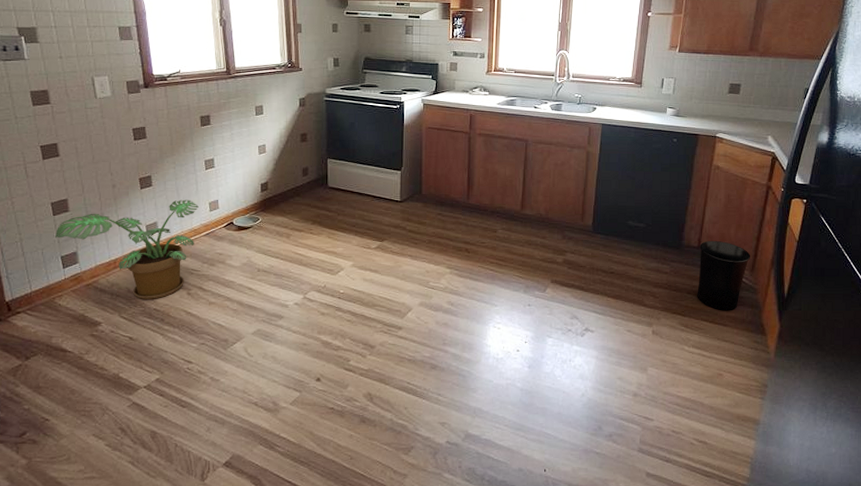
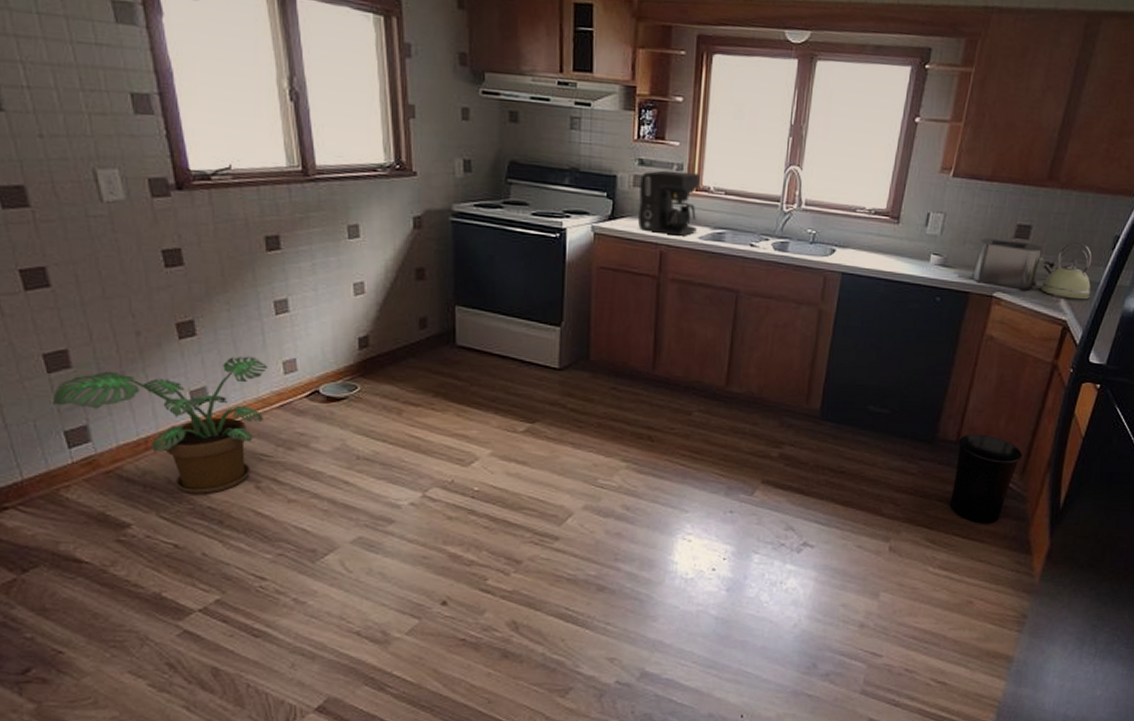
coffee maker: none [454,58,496,104] -> present [638,170,700,237]
toaster: none [698,94,752,132] -> present [971,237,1044,292]
kettle: none [752,94,791,137] -> present [1040,241,1093,300]

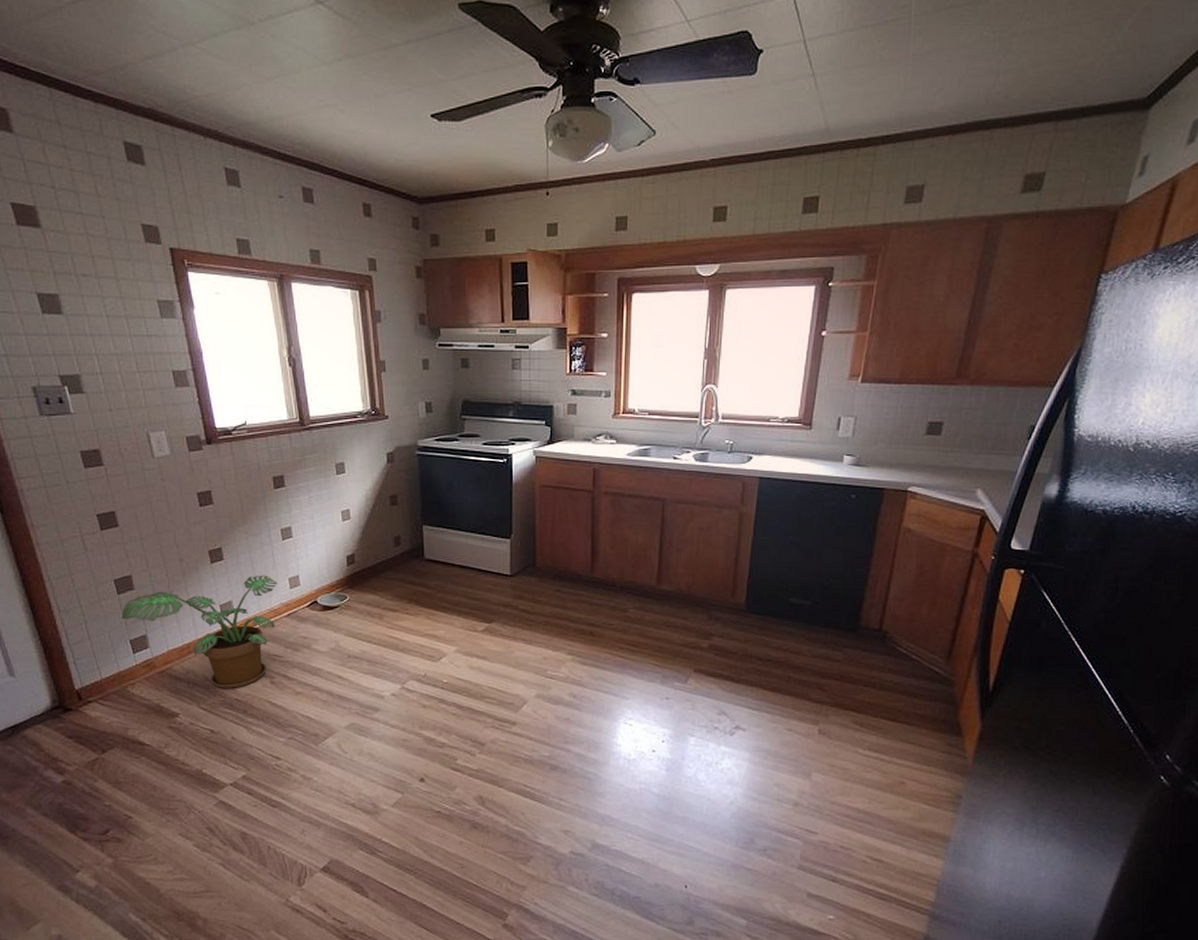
coffee maker: present [638,170,700,237] -> none [573,397,625,455]
waste bin: present [949,433,1023,523] -> none [876,621,948,706]
toaster: present [971,237,1044,292] -> none [885,436,957,485]
kettle: present [1040,241,1093,300] -> none [955,434,1009,489]

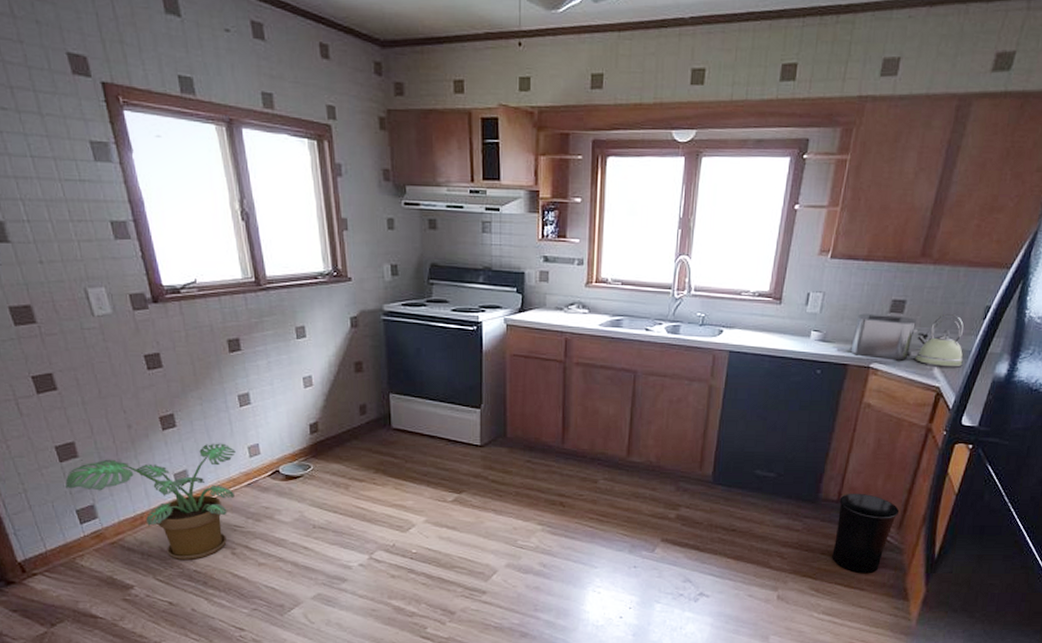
waste bin: none [876,621,948,706] -> present [832,493,900,573]
toaster: none [885,436,957,485] -> present [849,313,918,362]
kettle: none [955,434,1009,489] -> present [914,313,965,367]

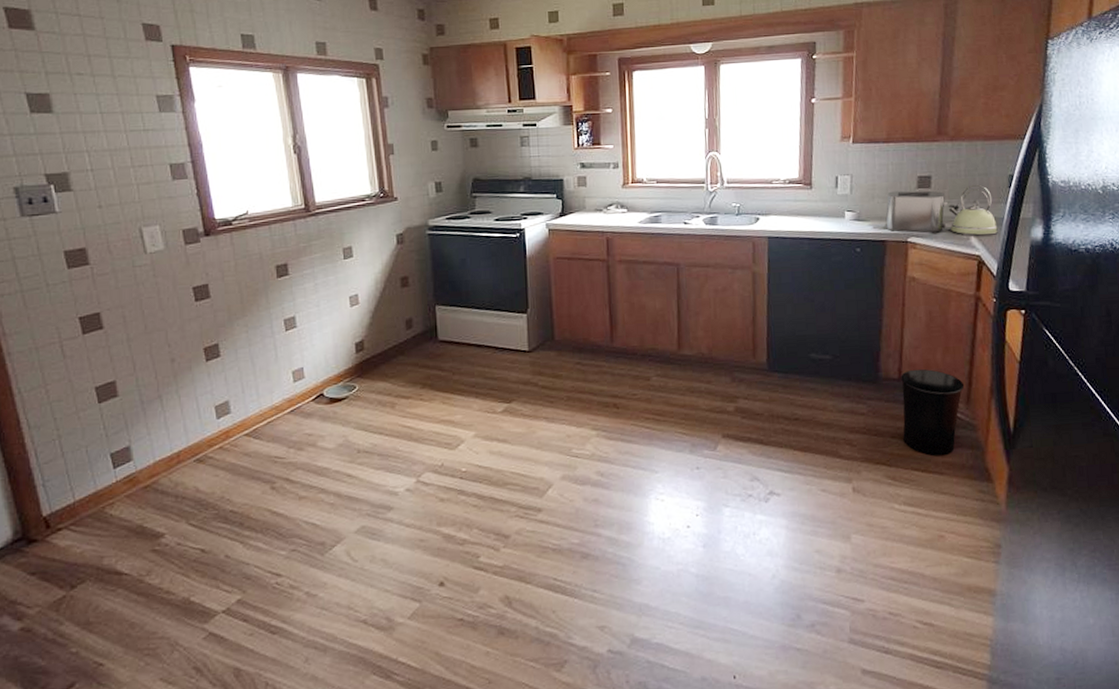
potted plant: present [65,443,236,561] -> none [102,369,279,501]

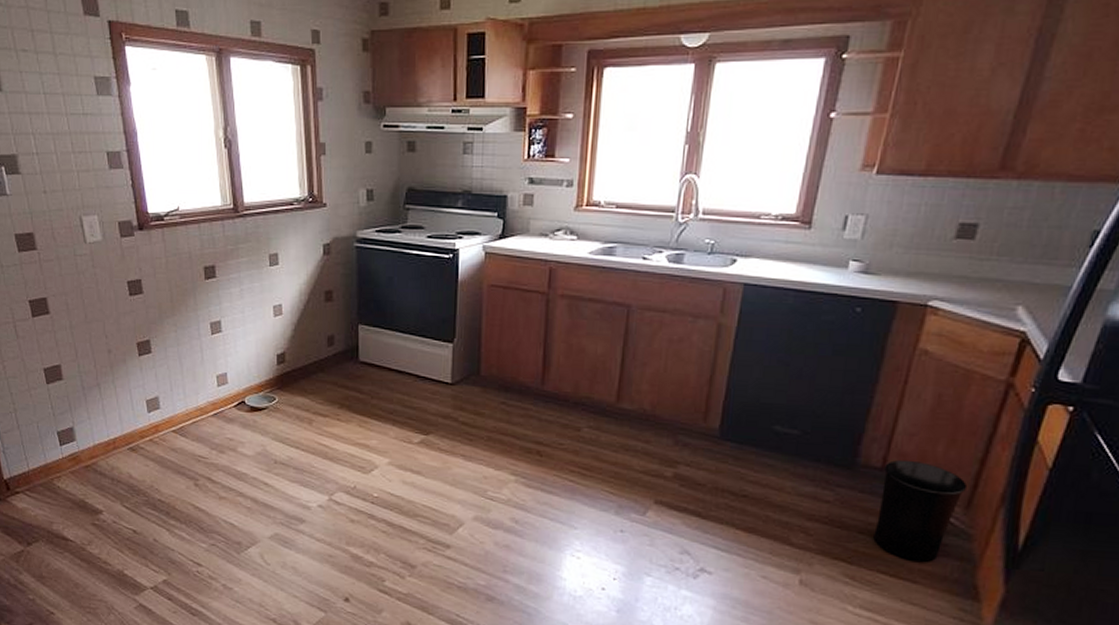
toaster: present [885,190,948,234] -> none [900,240,995,300]
kettle: present [948,184,998,236] -> none [990,239,1062,308]

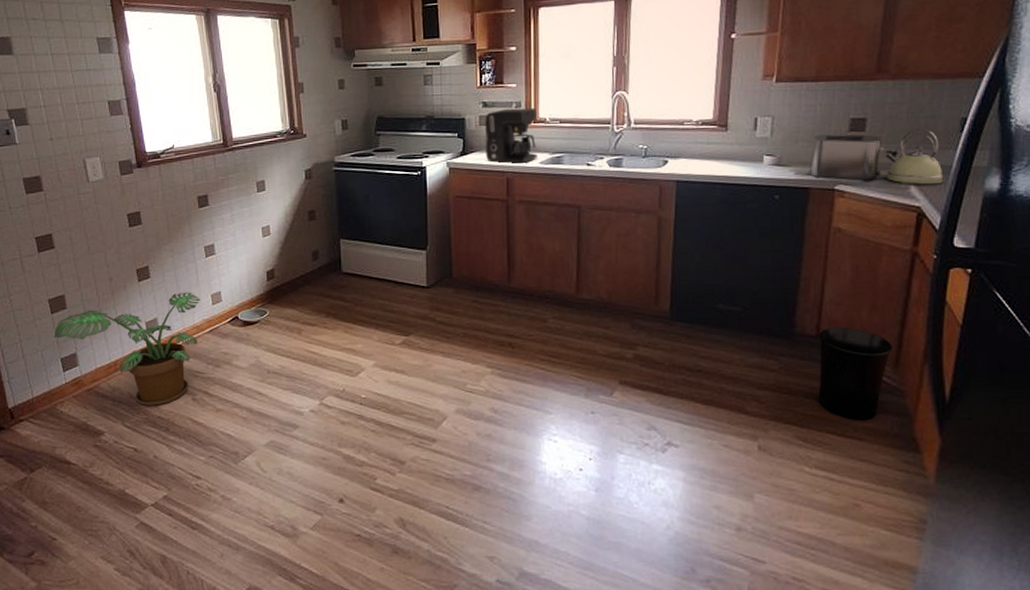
potted plant: none [50,370,205,489] -> present [54,292,200,407]
coffee maker: none [528,187,590,253] -> present [485,107,538,165]
toaster: none [900,240,995,300] -> present [808,134,884,182]
kettle: none [990,239,1062,308] -> present [884,128,944,185]

